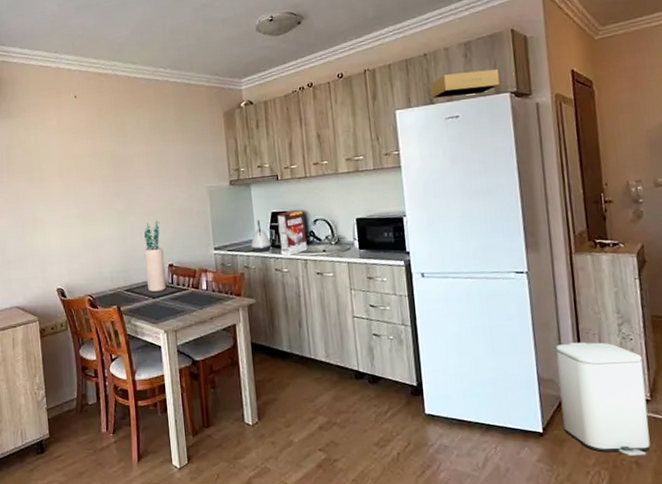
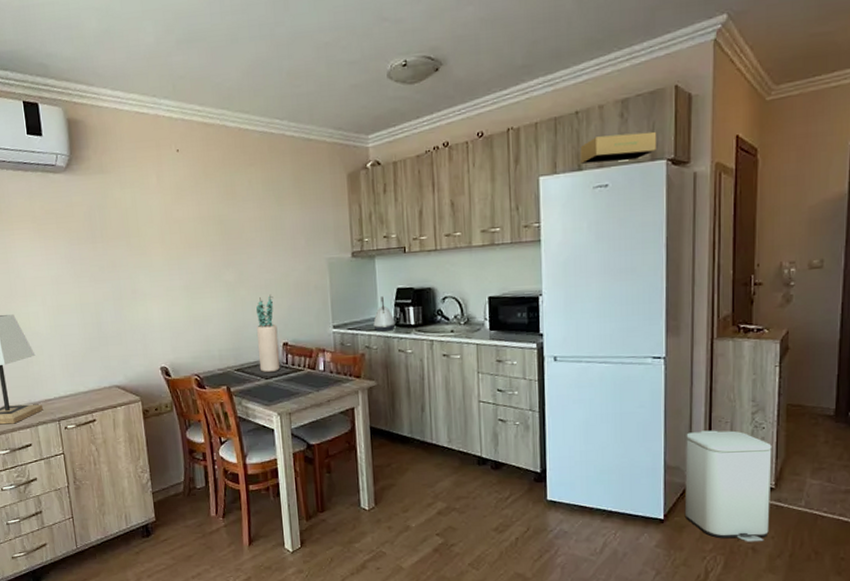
cereal box: present [277,210,308,256] -> none [403,286,434,336]

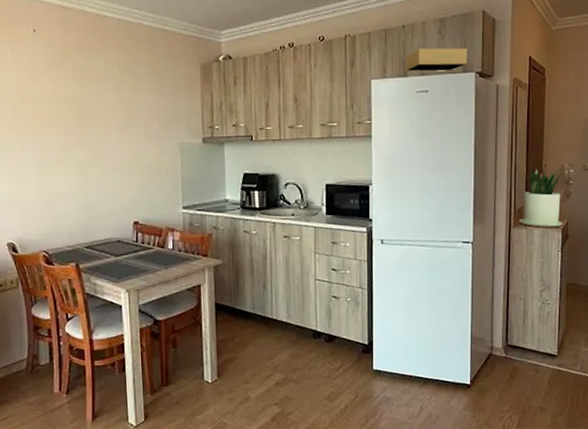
vase: present [256,294,281,373] -> none [107,174,130,251]
kettle: present [373,296,396,332] -> none [221,180,242,213]
pedal bin: present [684,430,772,543] -> none [487,305,555,403]
planter: none [724,269,781,339] -> present [519,169,563,228]

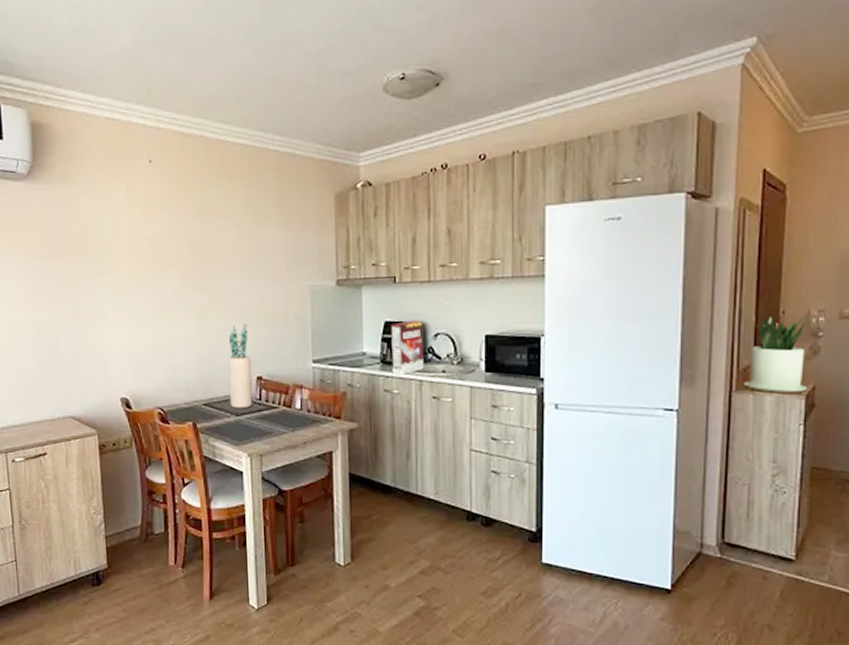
vase: none [107,174,130,251] -> present [228,322,253,409]
cereal box: none [249,173,277,218] -> present [391,321,424,375]
box: present [406,48,467,72] -> none [592,161,675,194]

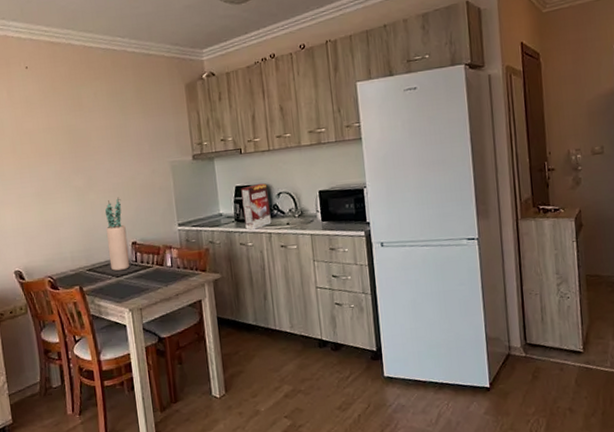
planter: present [744,317,807,394] -> none [526,156,575,218]

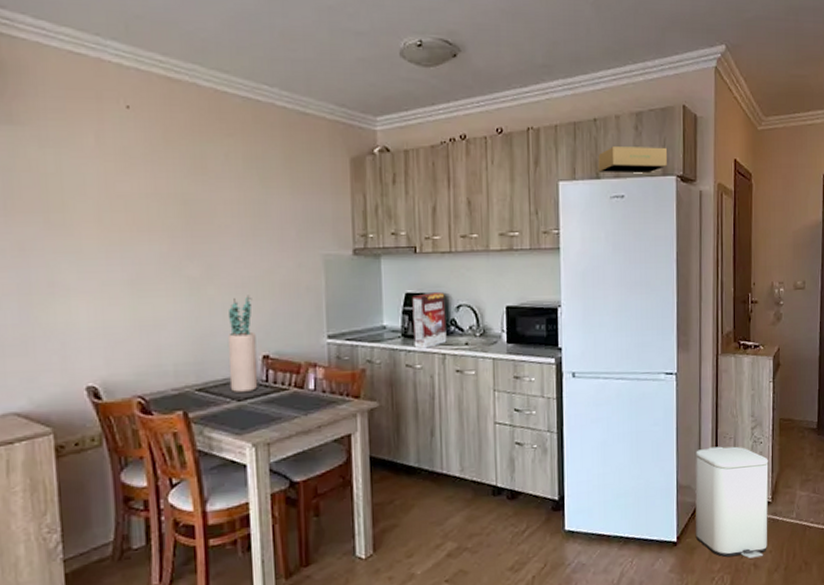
box: none [390,40,455,70] -> present [598,146,667,174]
pedal bin: none [502,301,582,404] -> present [695,446,769,559]

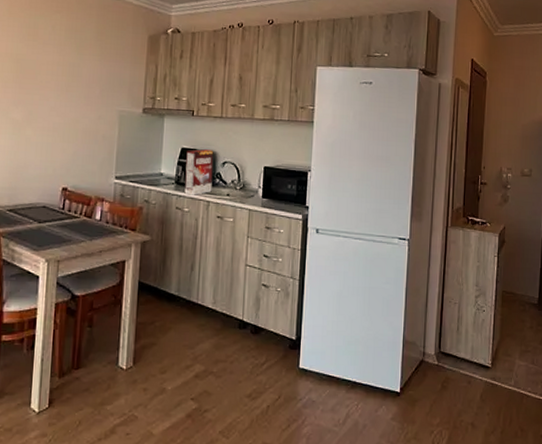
vase: present [227,295,258,394] -> none [34,137,60,217]
box: present [598,146,667,174] -> none [351,41,412,66]
pedal bin: present [695,446,769,559] -> none [417,309,490,419]

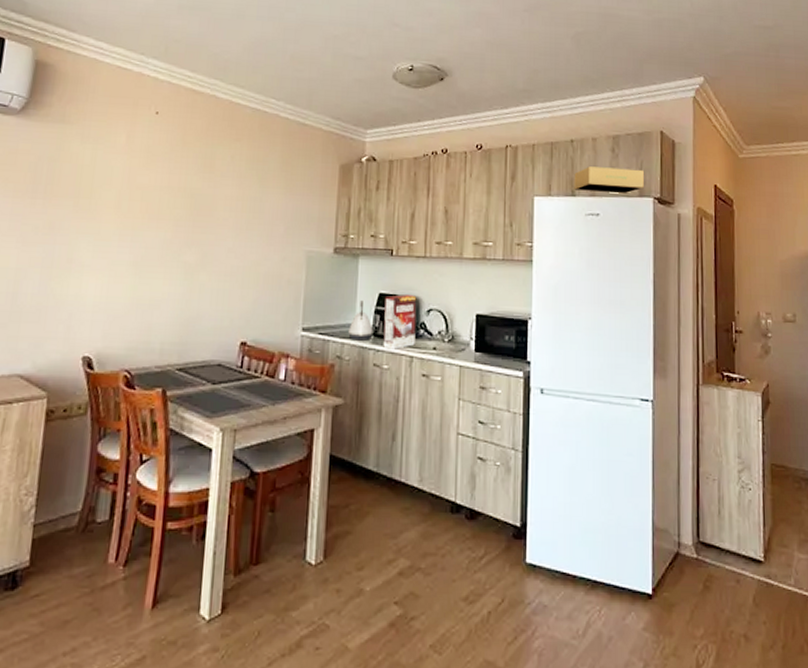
kettle: none [155,154,176,188] -> present [348,300,374,341]
box: none [351,41,412,66] -> present [574,166,644,194]

